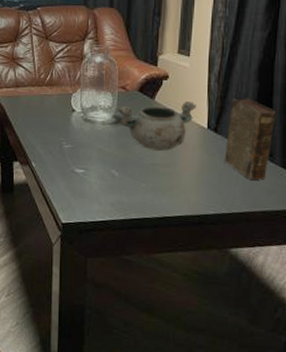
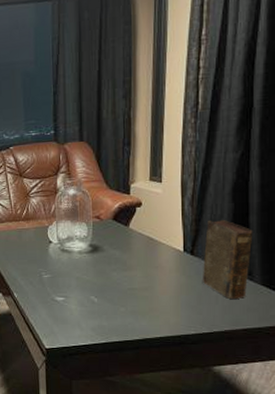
decorative bowl: present [117,101,196,151] -> none [93,226,171,275]

